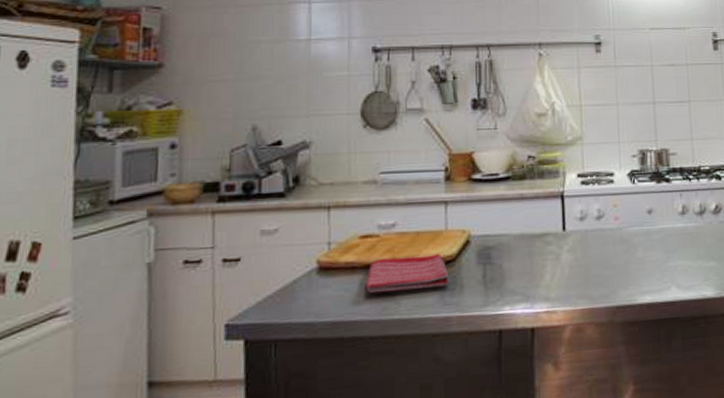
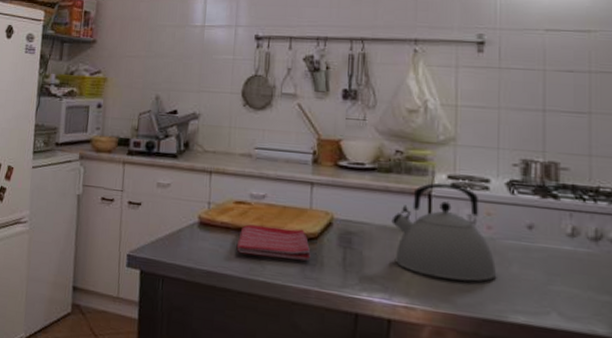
kettle: none [528,182,626,276] -> present [391,182,497,282]

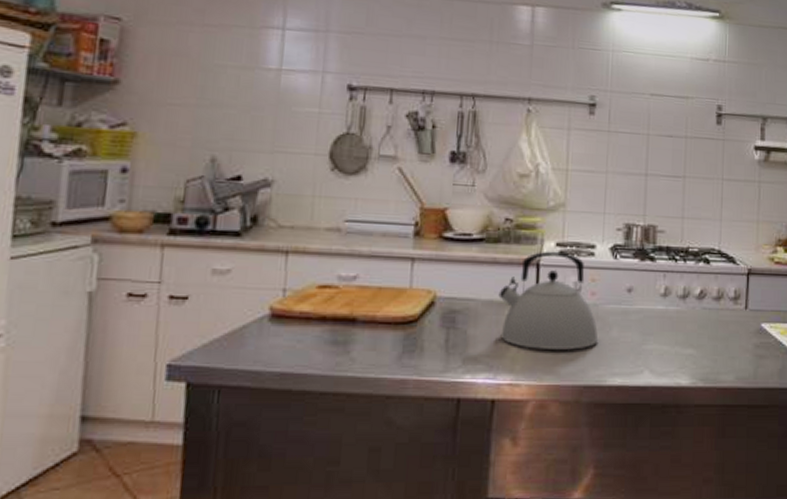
dish towel: present [236,224,311,261] -> none [319,312,410,348]

